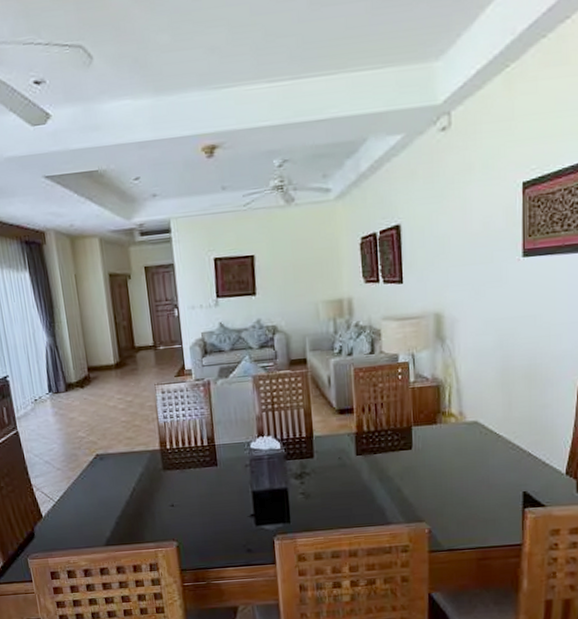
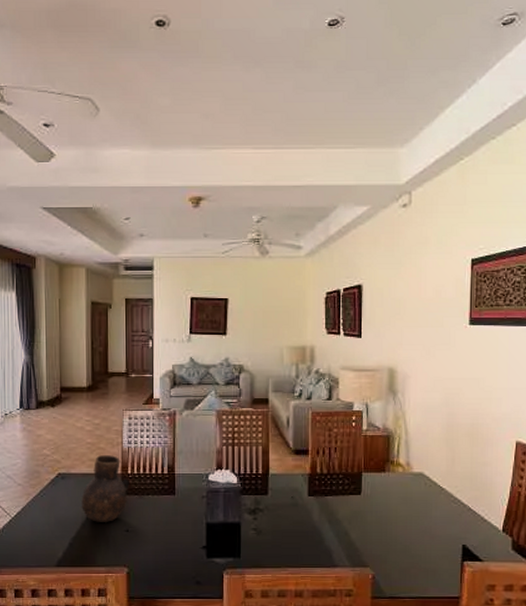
vase: none [122,431,170,500] -> present [81,455,129,522]

